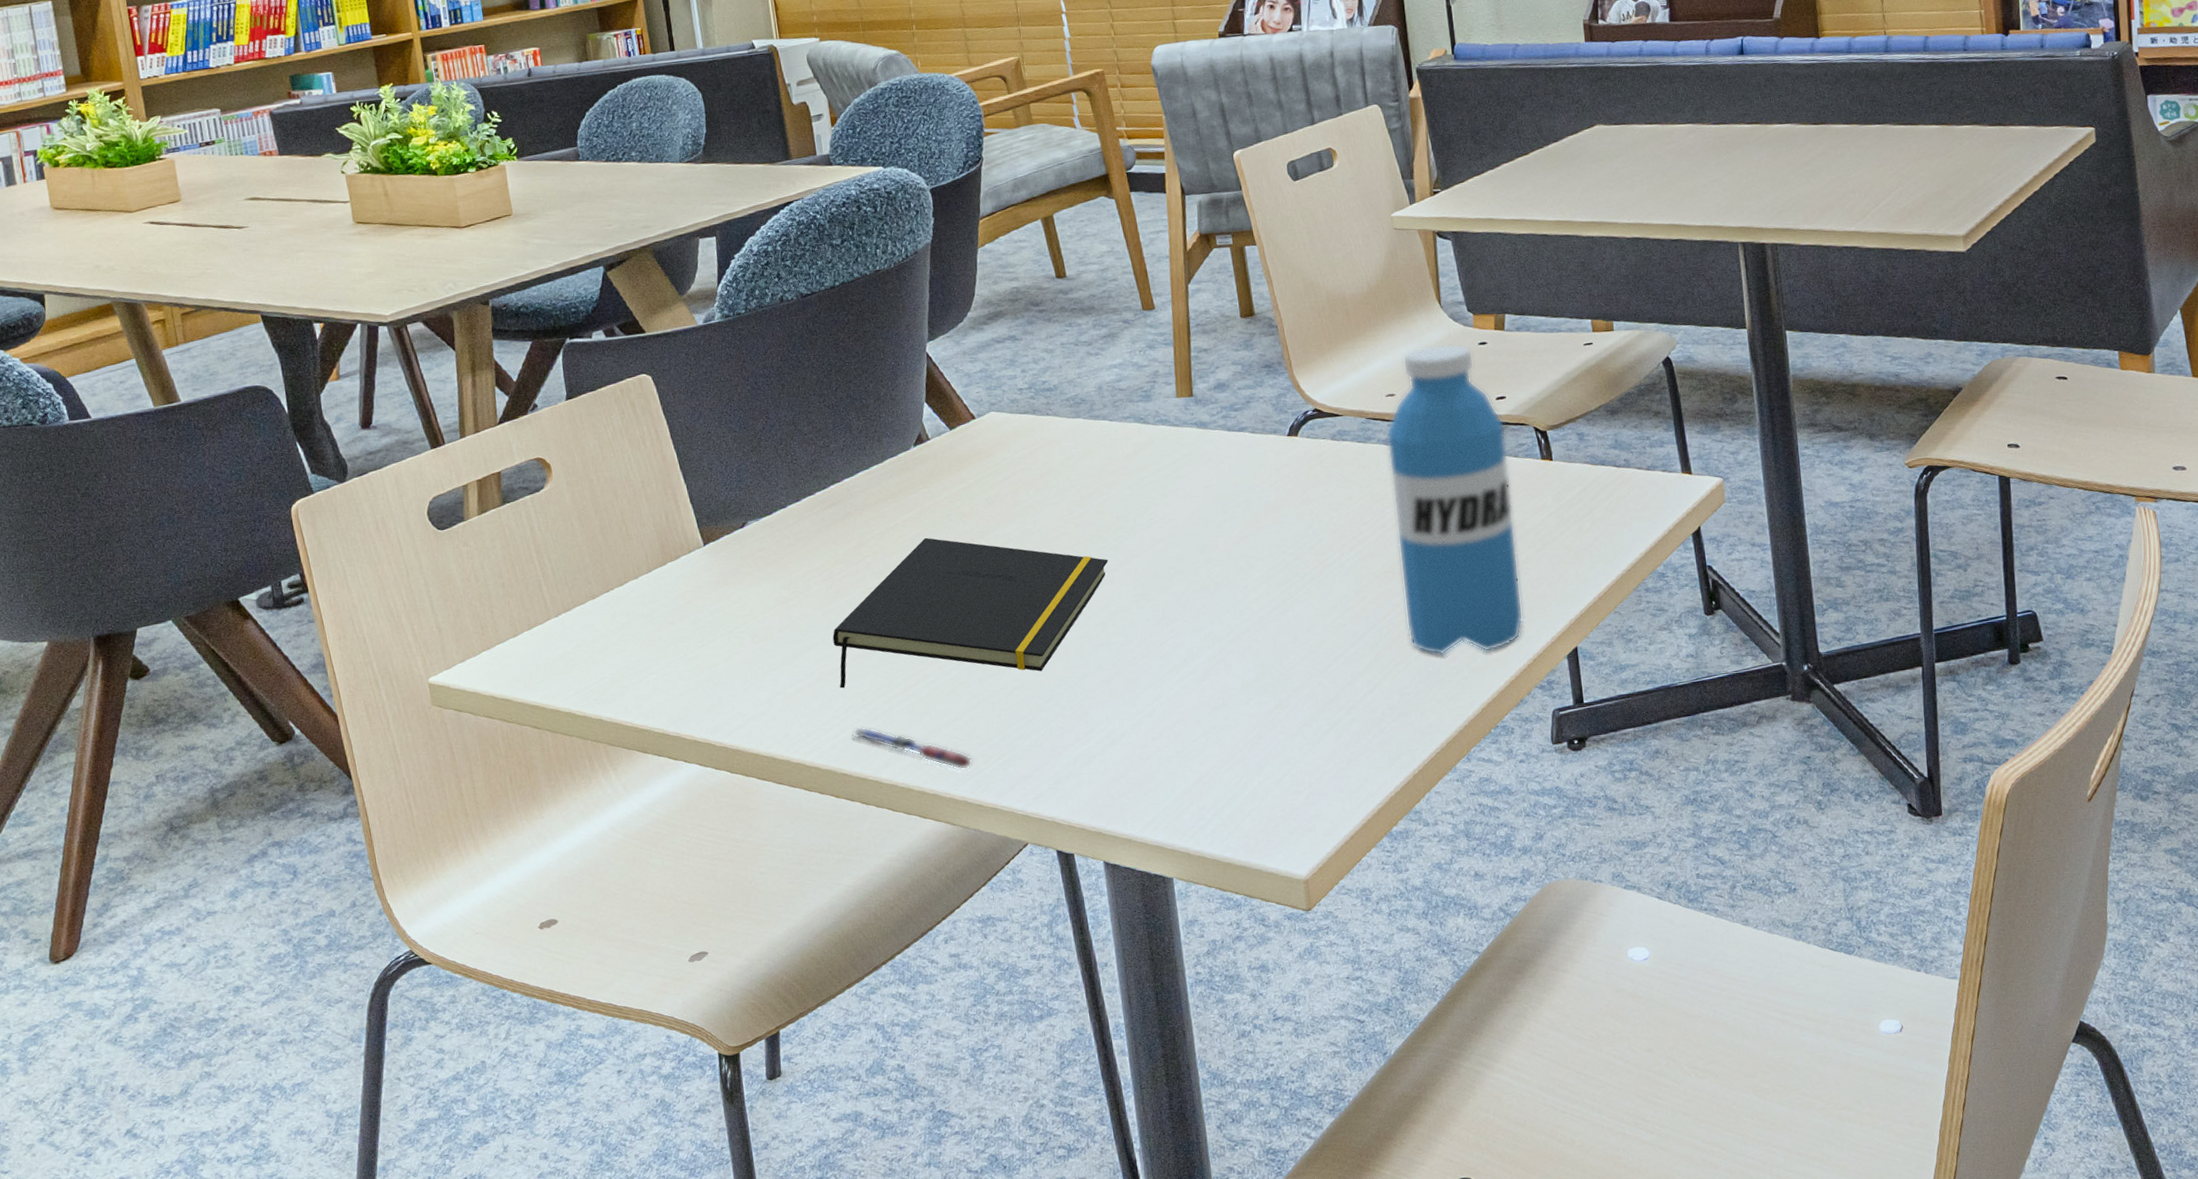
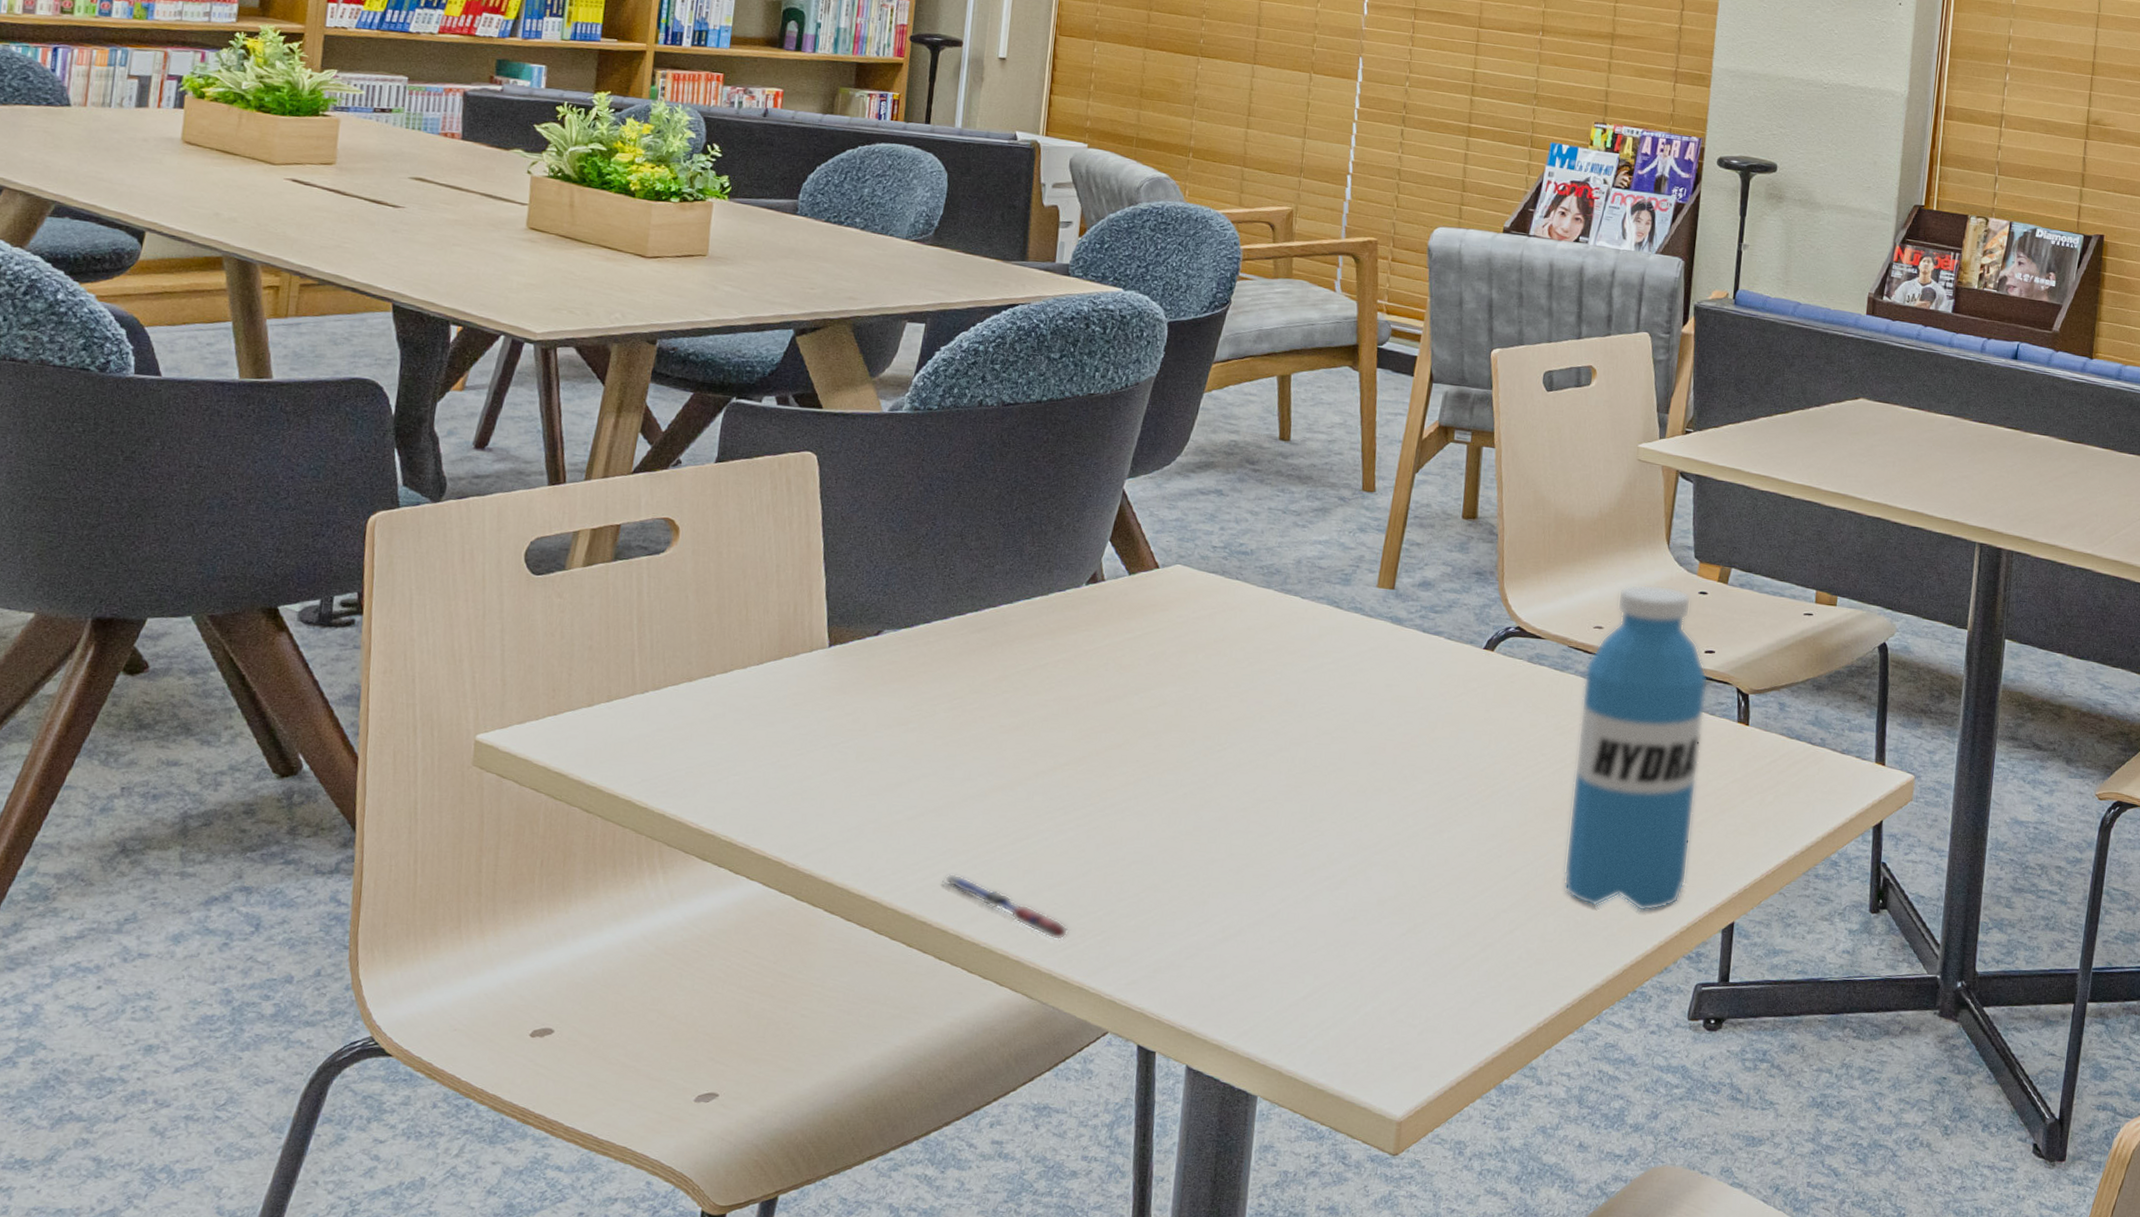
notepad: present [832,537,1108,689] -> none [942,683,1266,849]

